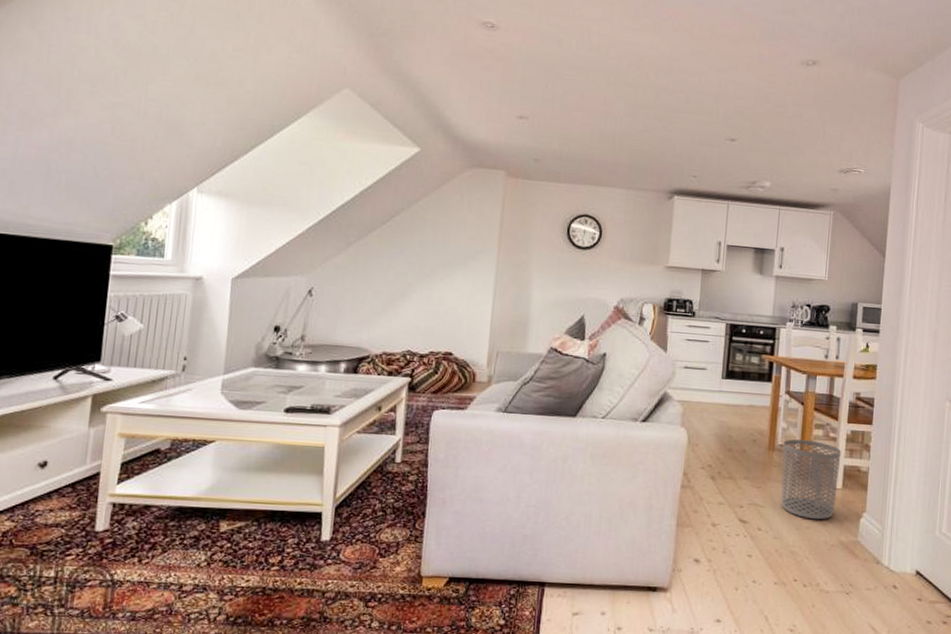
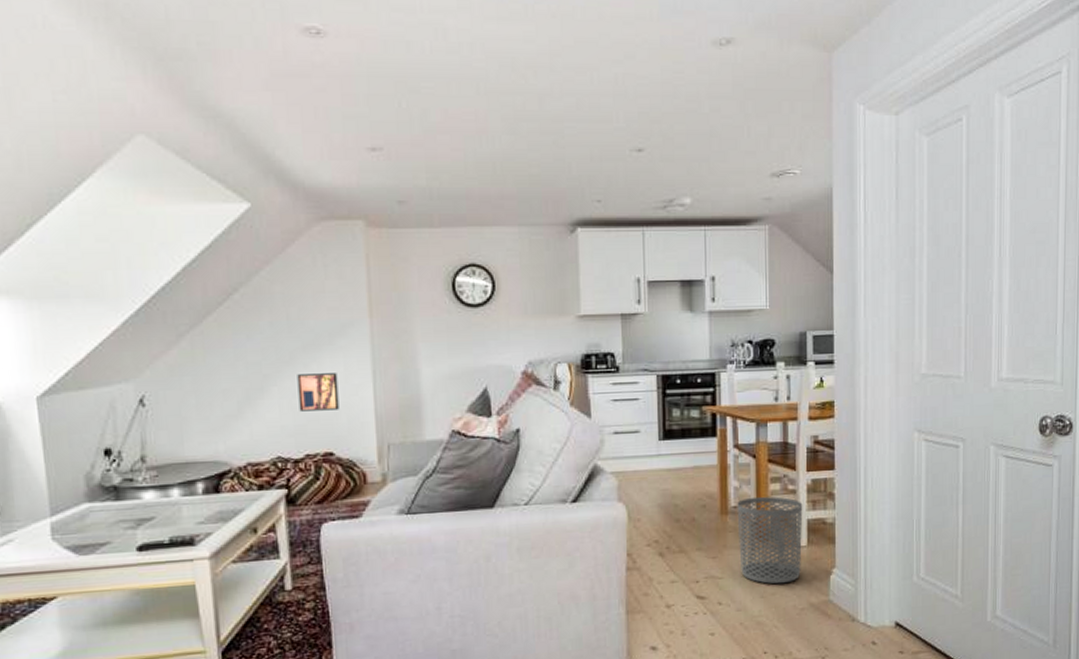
wall art: none [431,286,466,319] -> present [297,373,340,412]

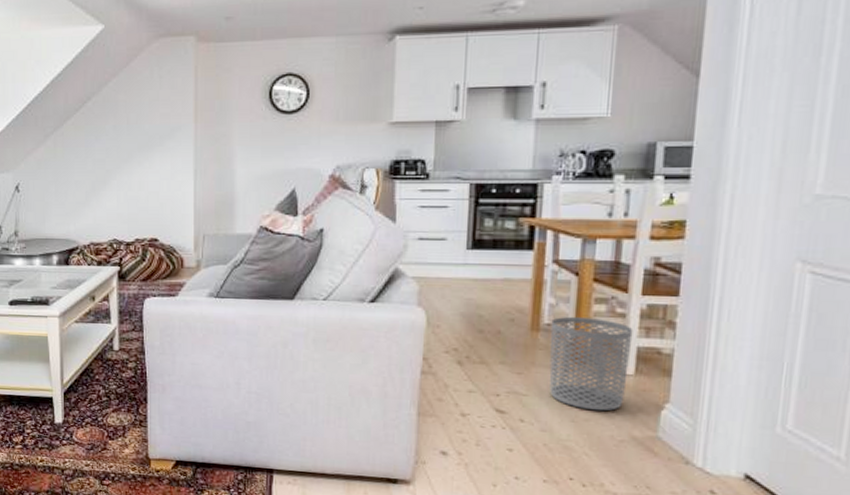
wall art: present [297,373,340,412] -> none [132,171,165,202]

